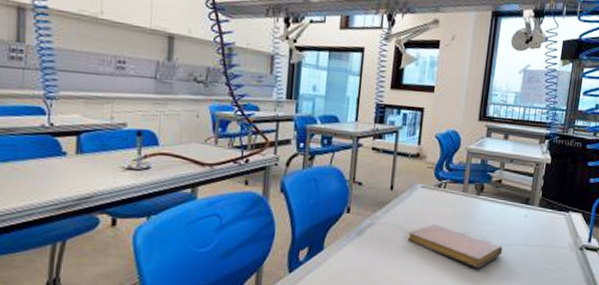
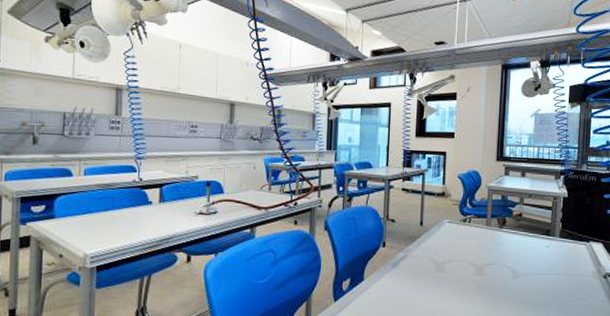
notebook: present [408,223,503,269] -> none [438,255,528,296]

